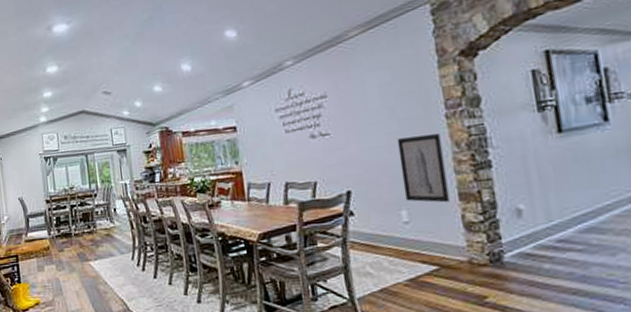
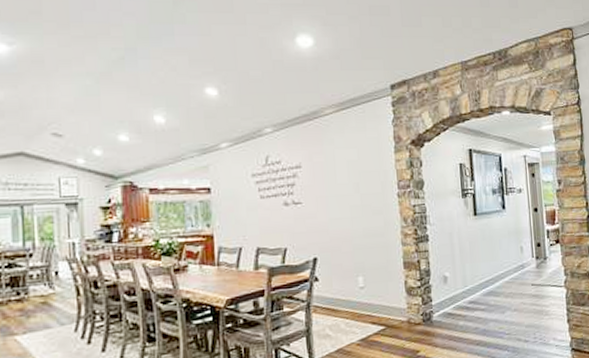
wall art: present [397,134,450,203] -> none [359,210,397,271]

